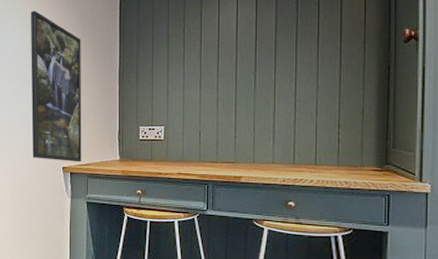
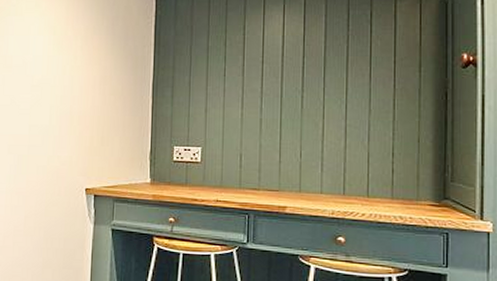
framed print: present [30,10,82,162] -> none [51,13,112,184]

